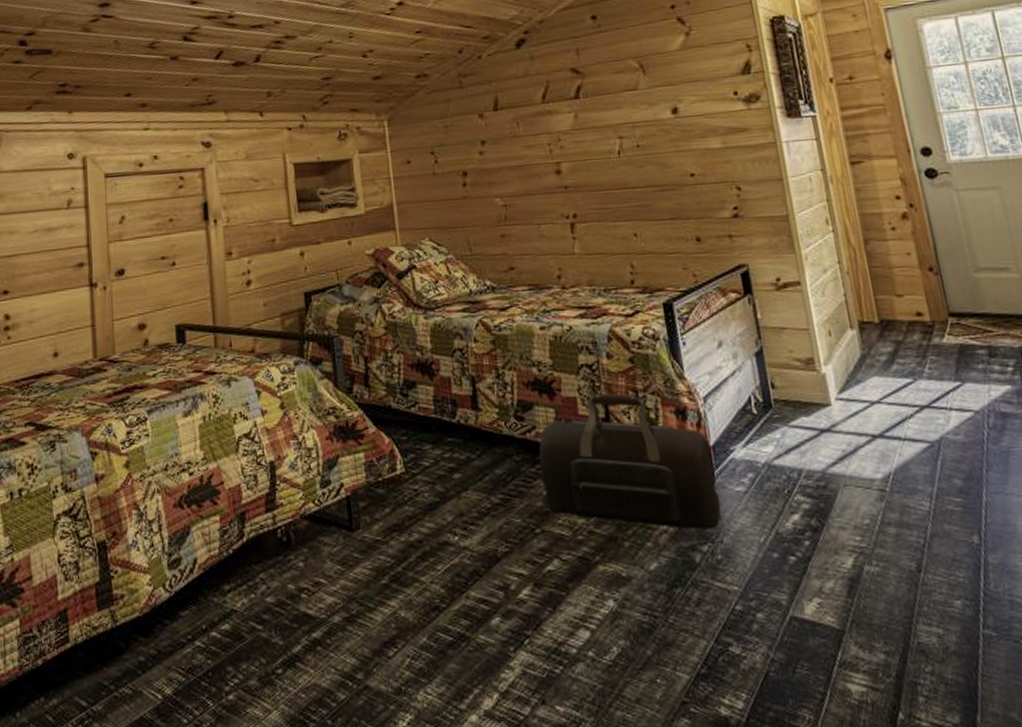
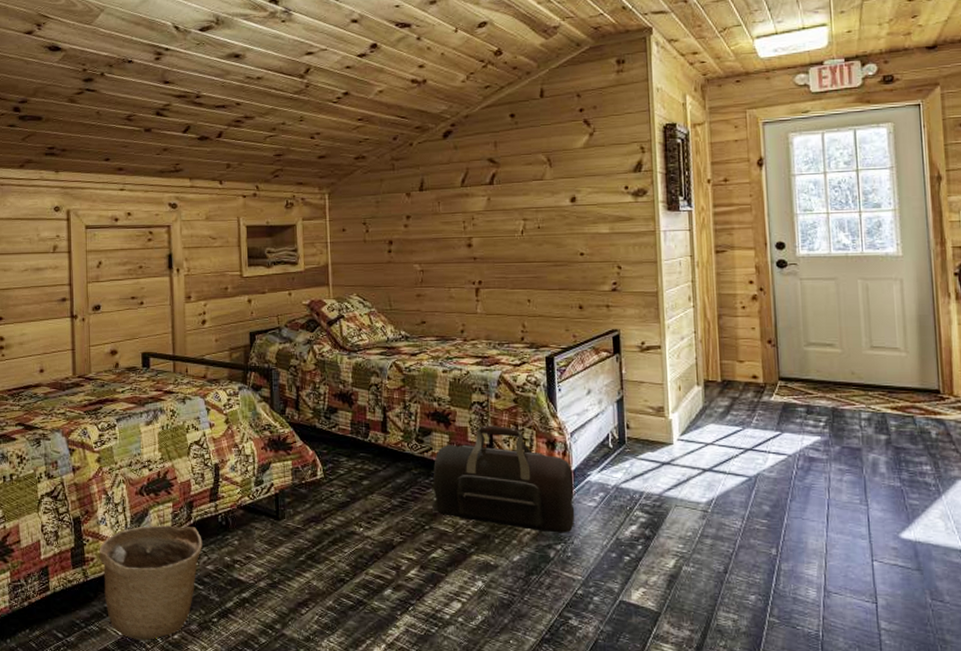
basket: none [130,545,260,704] -> present [99,525,203,640]

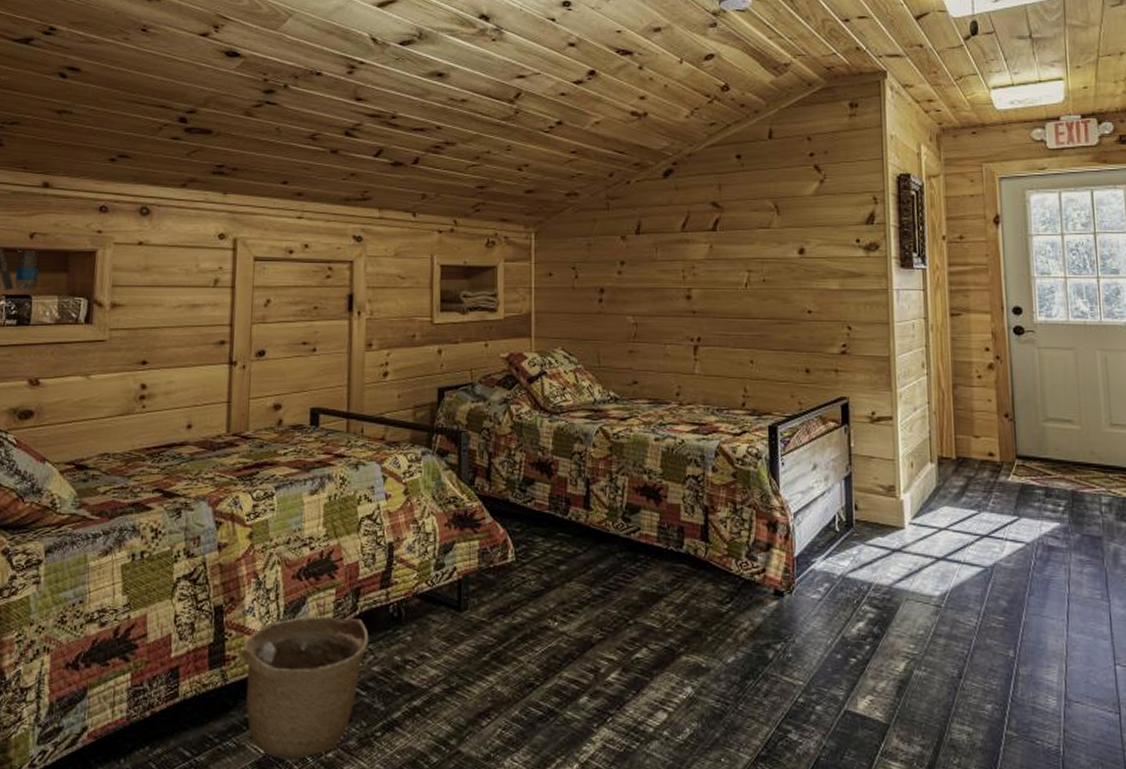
duffel bag: present [433,425,575,533] -> none [639,503,797,630]

